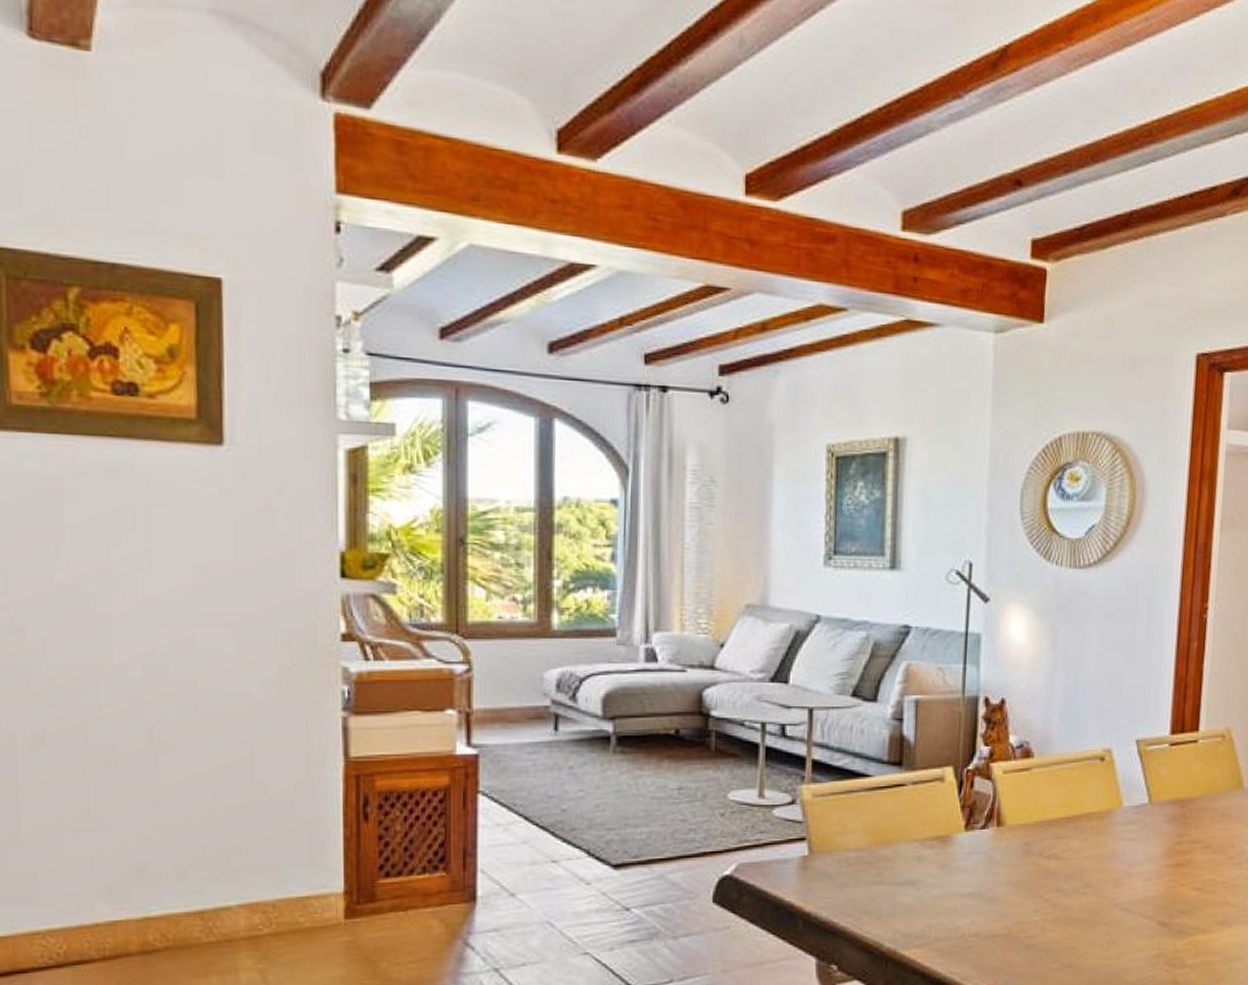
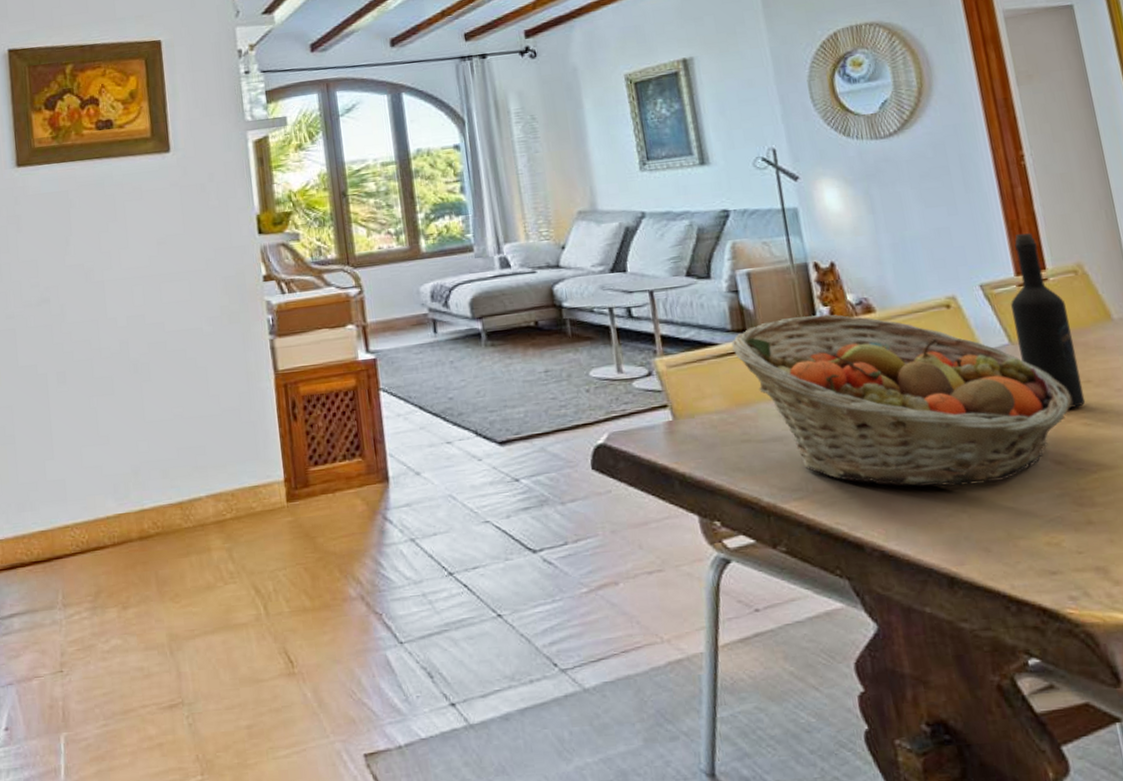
fruit basket: none [885,755,1189,941] -> present [731,314,1072,487]
wine bottle: none [1155,692,1207,872] -> present [1010,233,1086,408]

